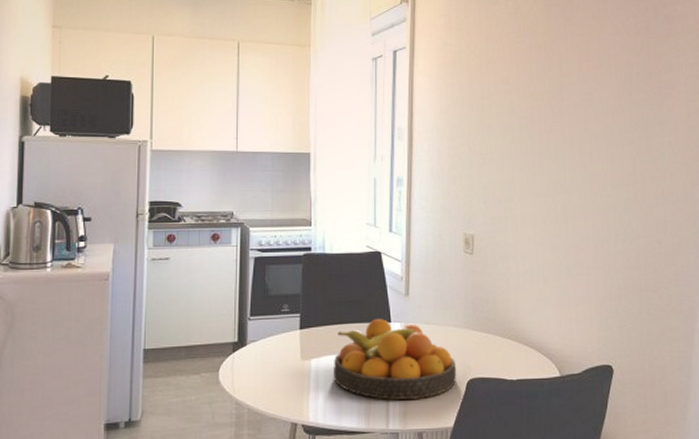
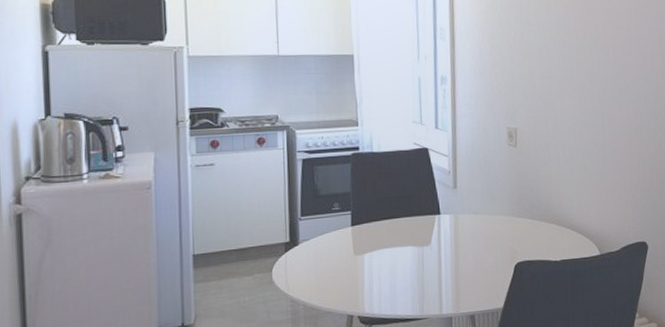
fruit bowl: present [333,319,457,400] -> none [386,212,505,287]

